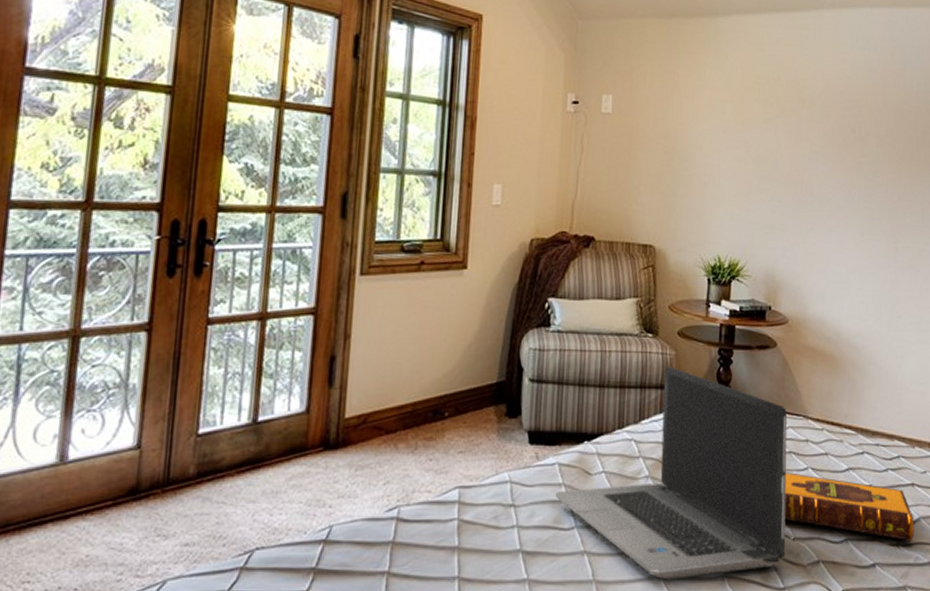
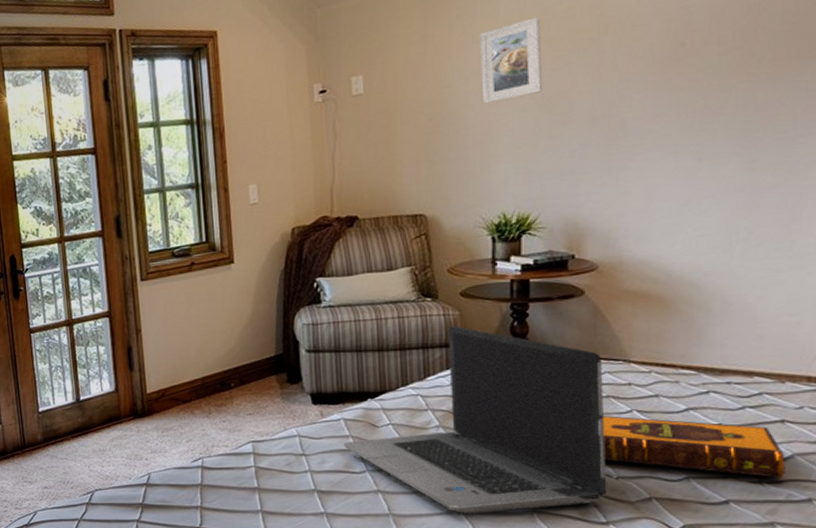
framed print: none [709,78,757,149] -> present [480,16,543,104]

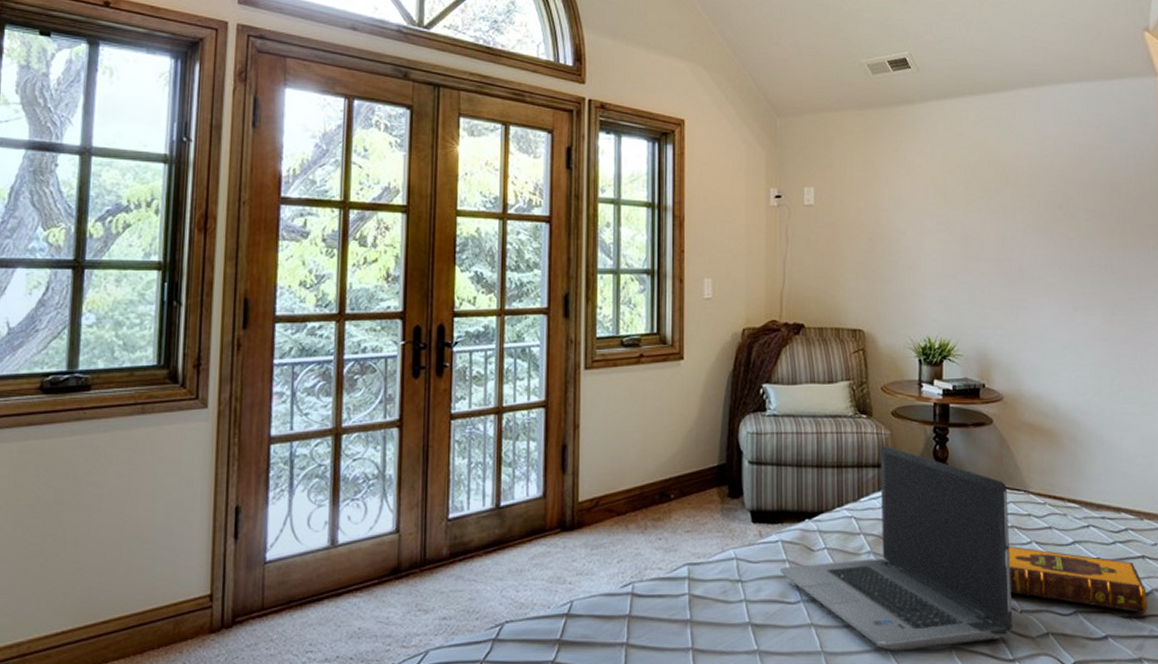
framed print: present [480,16,543,104] -> none [911,162,960,233]

